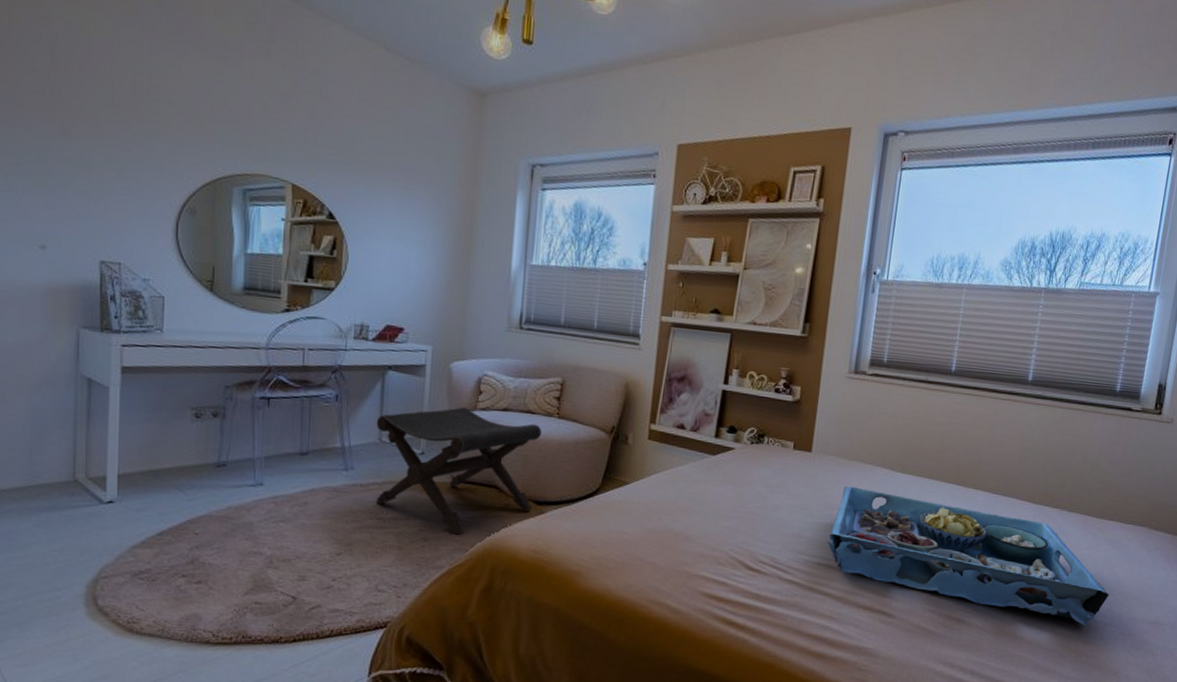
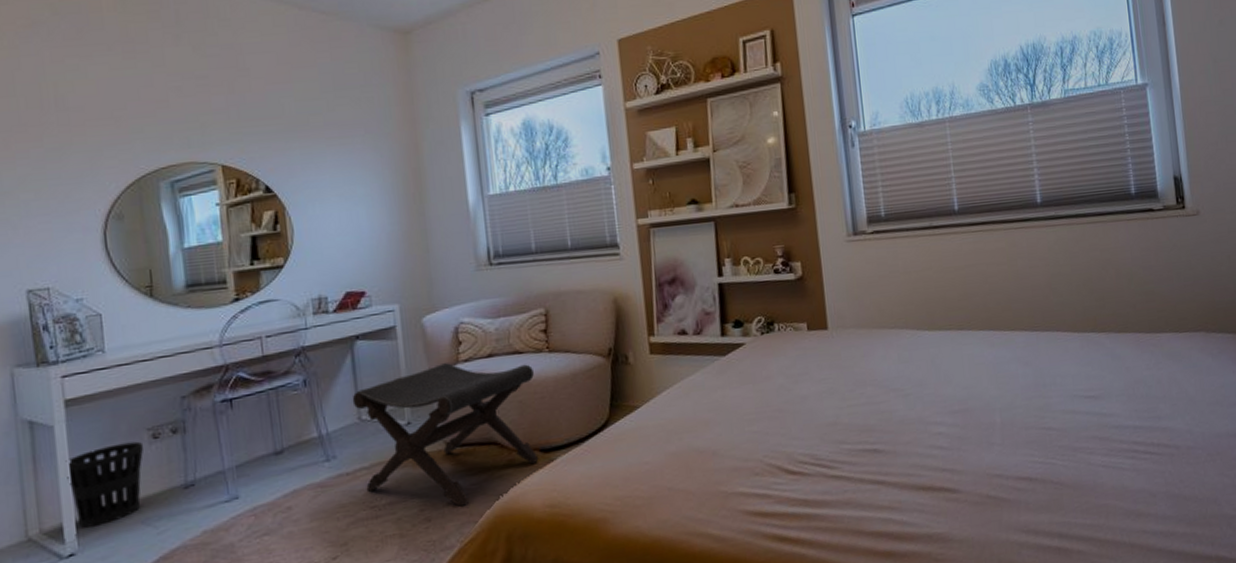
wastebasket: none [115,415,187,482] -> present [65,441,144,528]
serving tray: present [827,486,1109,628] -> none [867,351,1184,457]

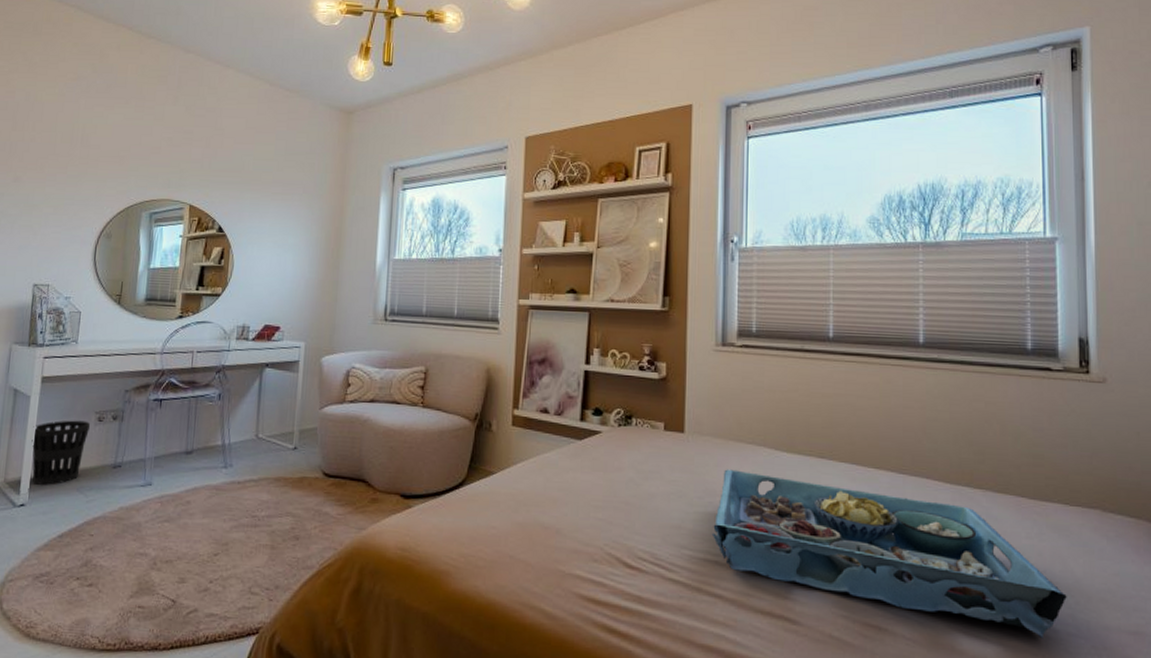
footstool: present [352,363,539,507] -> none [251,401,407,532]
serving tray: none [867,351,1184,457] -> present [711,469,1067,639]

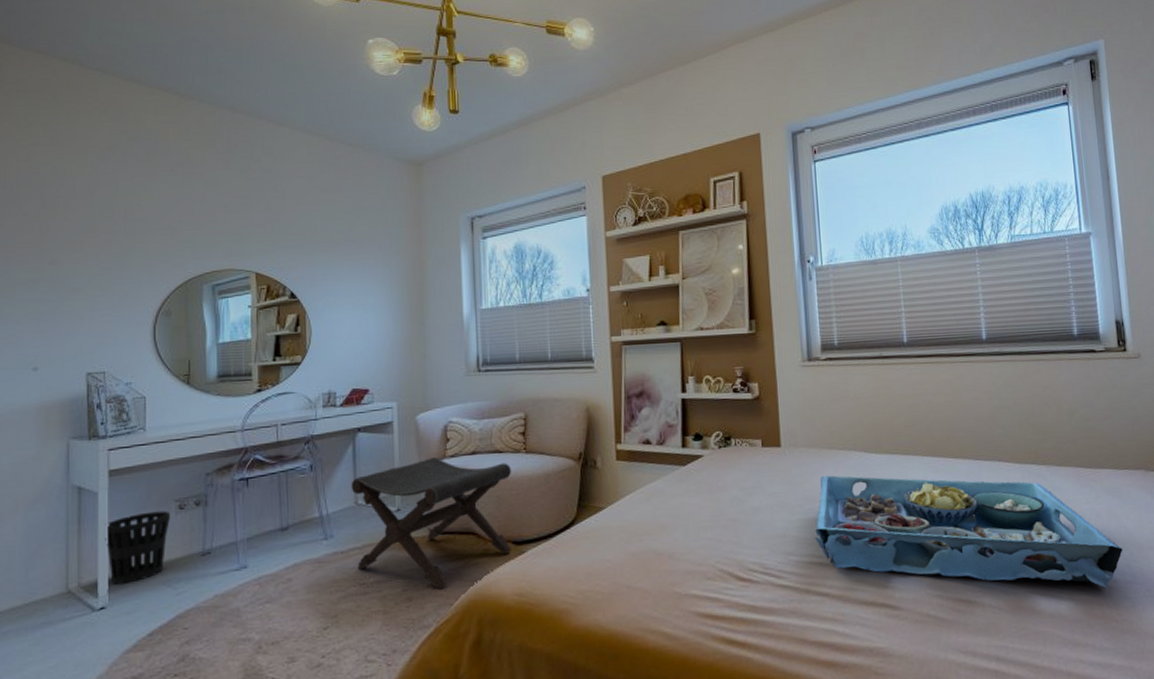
footstool: none [251,401,407,532] -> present [351,457,511,589]

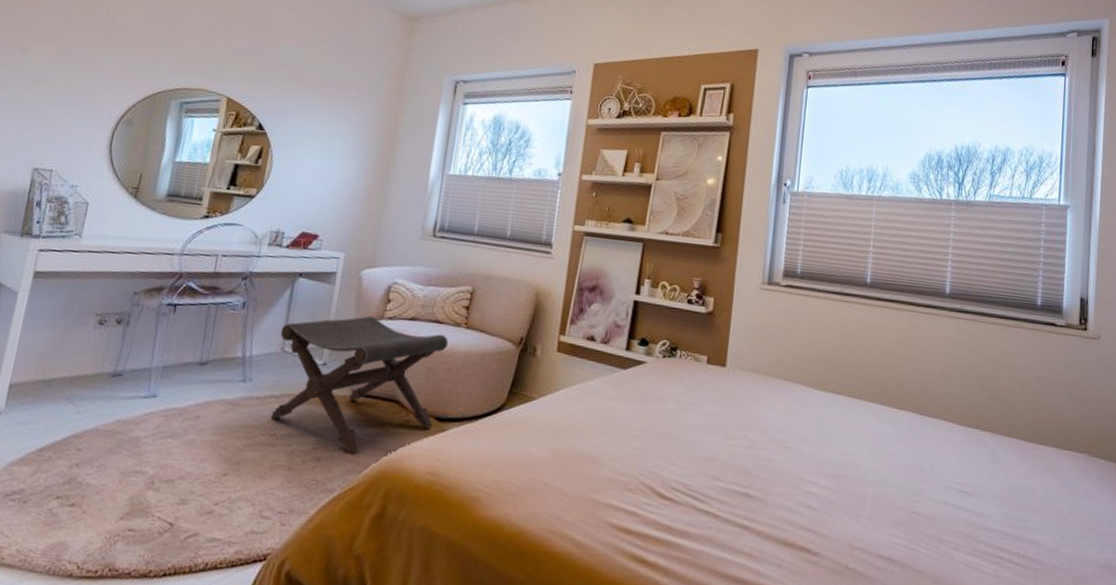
wastebasket: present [105,510,171,585] -> none [12,321,90,393]
serving tray: present [814,475,1123,590] -> none [744,404,1054,571]

